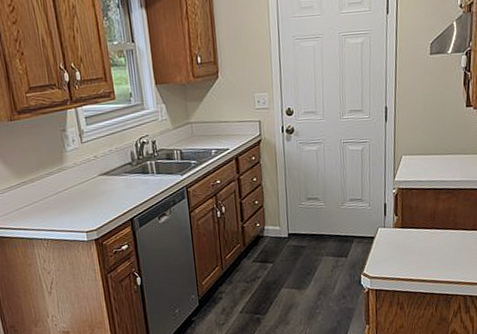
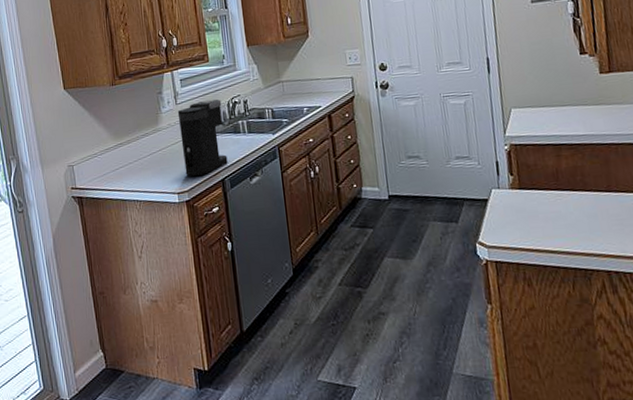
coffee maker: none [83,138,136,216] -> present [177,99,228,177]

